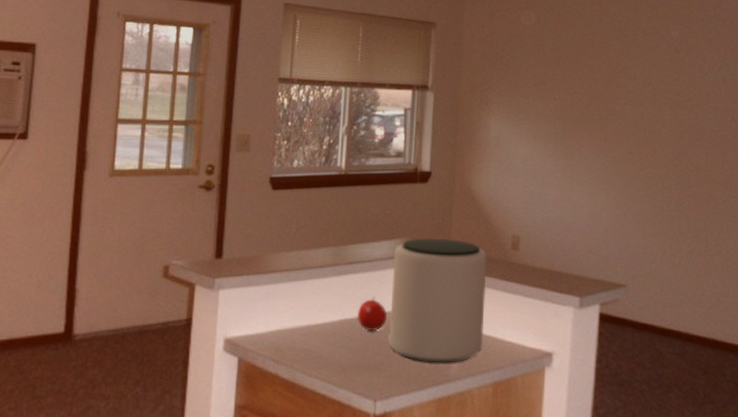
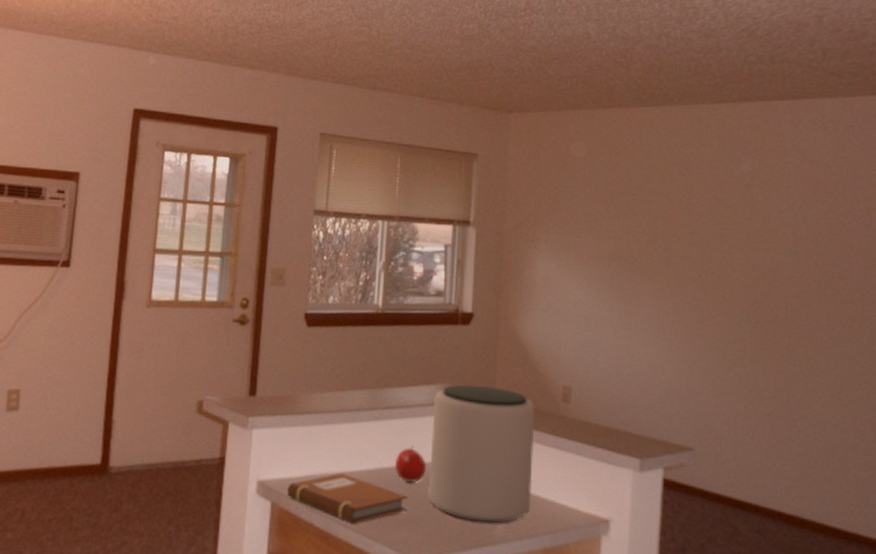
notebook: none [254,326,369,372] -> present [287,473,407,524]

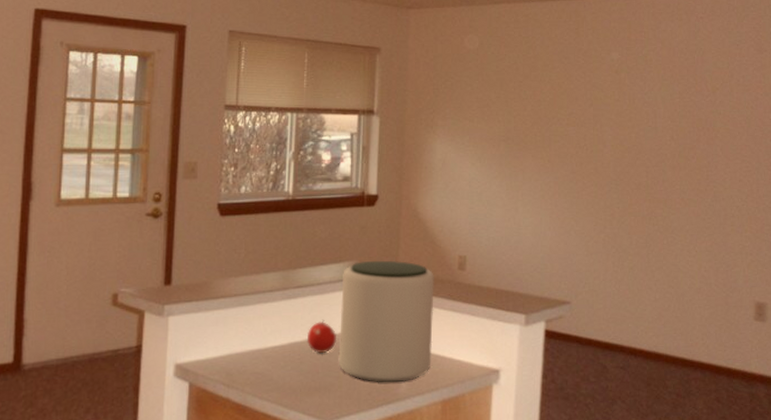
notebook: present [287,473,407,524] -> none [205,349,319,395]

